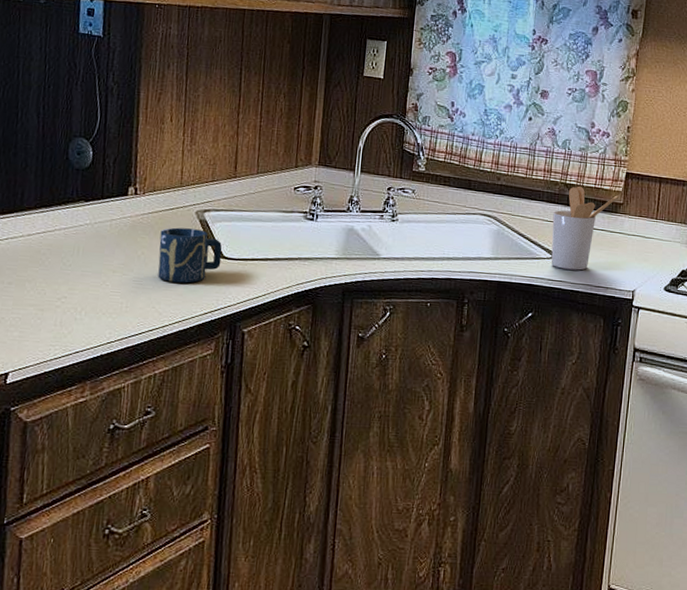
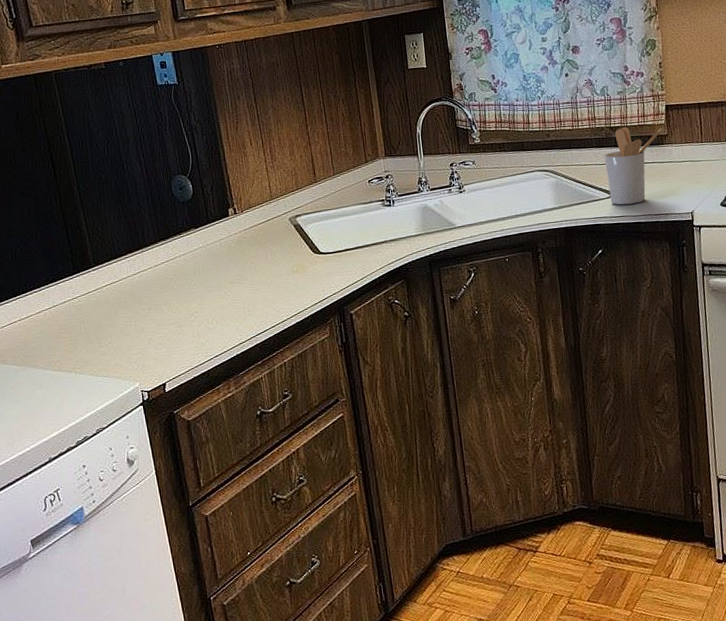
cup: present [158,227,222,283] -> none [263,233,320,283]

